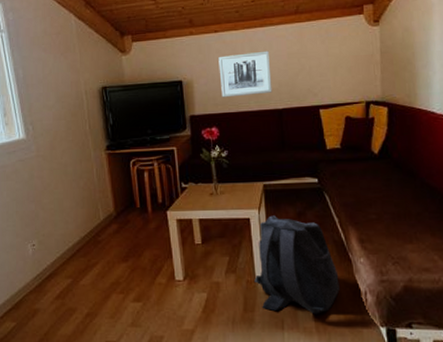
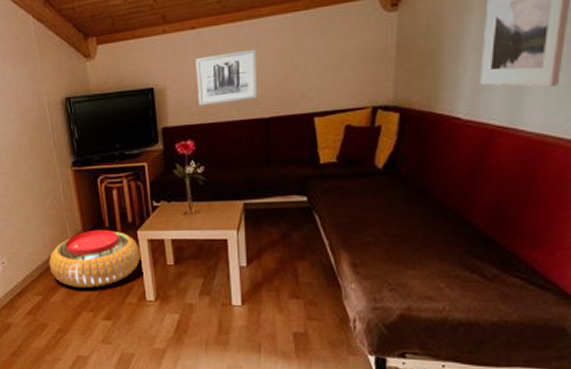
pouf: none [80,210,171,270] -> present [49,229,141,289]
backpack: present [254,215,340,314] -> none [230,236,325,340]

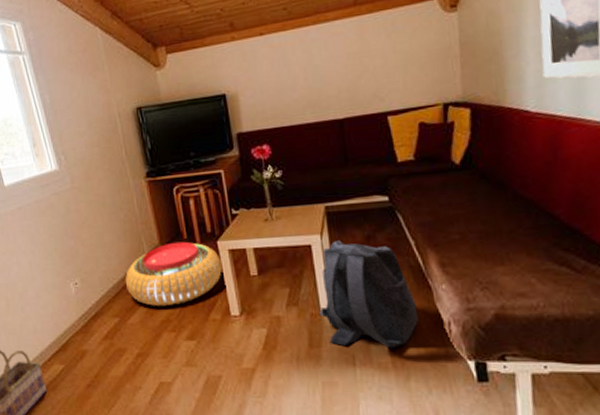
wall art: present [196,48,258,106] -> none [266,52,331,110]
backpack: none [230,236,325,340] -> present [319,240,419,348]

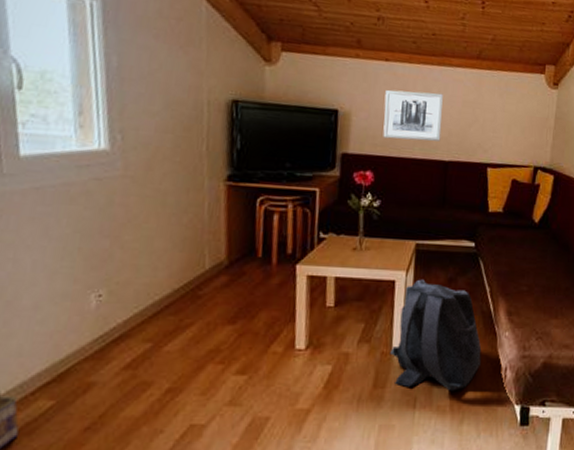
pouf: present [125,241,223,307] -> none [170,259,297,334]
wall art: none [266,52,331,110] -> present [383,90,443,142]

